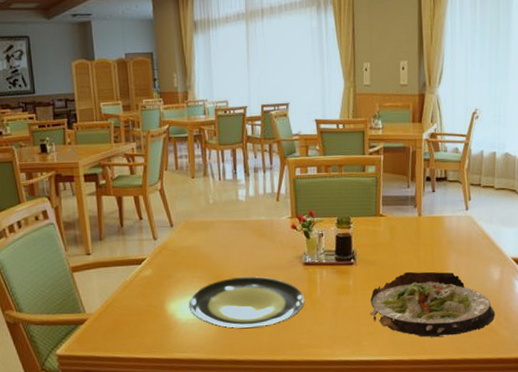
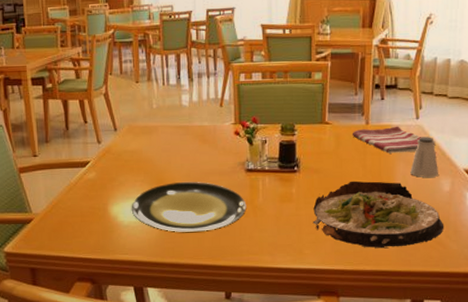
dish towel: none [405,217,485,244] -> present [352,126,436,154]
saltshaker: none [462,227,488,267] -> present [410,137,438,177]

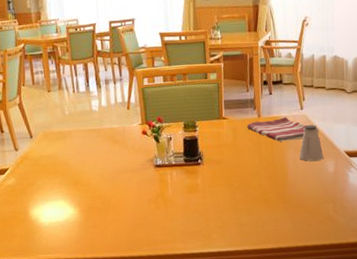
plate: present [131,181,247,233] -> none [50,180,158,229]
salad plate: present [312,180,444,249] -> none [217,167,332,228]

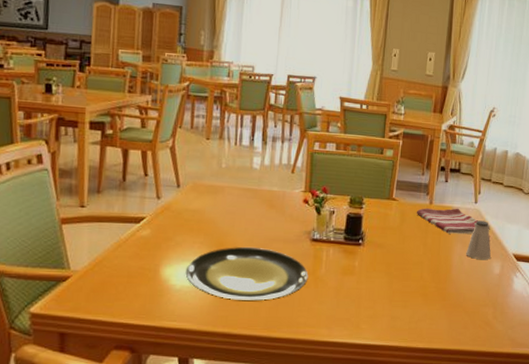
plate: none [50,180,158,229] -> present [185,246,309,302]

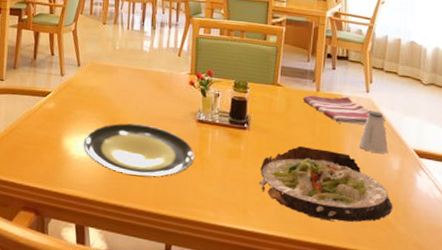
salad plate: none [372,258,493,327] -> present [258,145,393,223]

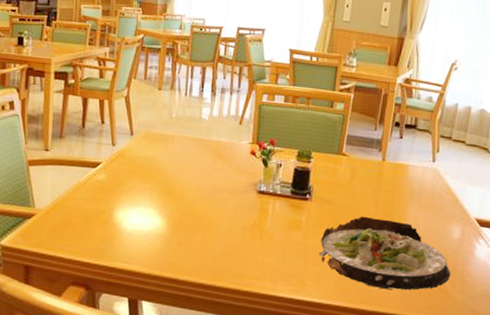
plate: present [83,123,195,177] -> none [136,195,254,250]
dish towel: present [302,95,385,125] -> none [367,165,450,194]
saltshaker: present [359,111,388,153] -> none [422,180,450,223]

